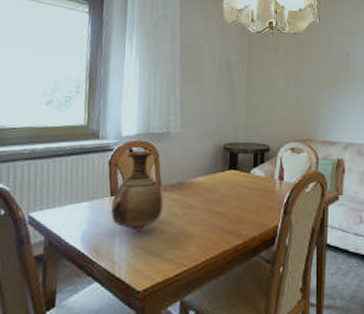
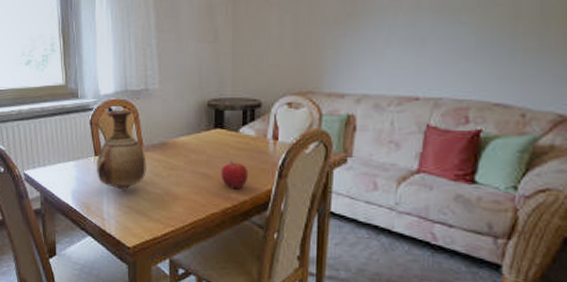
fruit: none [233,199,258,226] -> present [220,160,249,190]

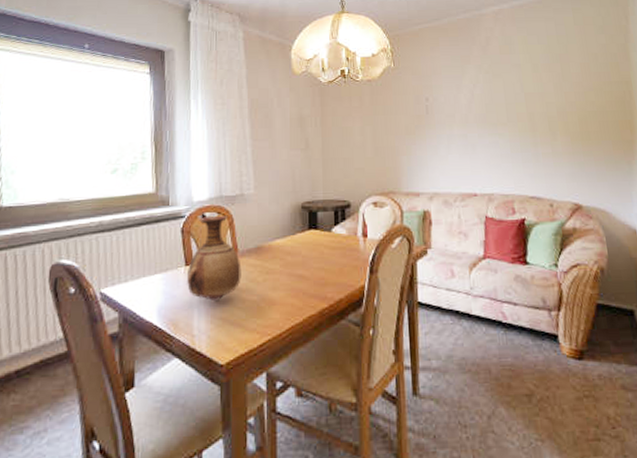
fruit: present [220,160,249,190] -> none [316,260,343,289]

